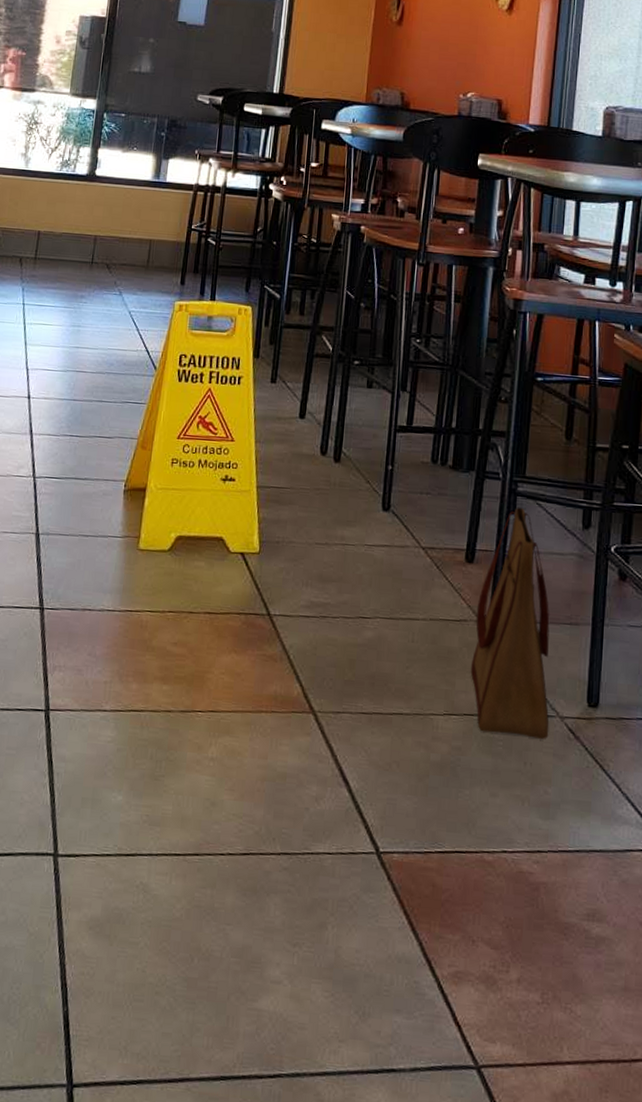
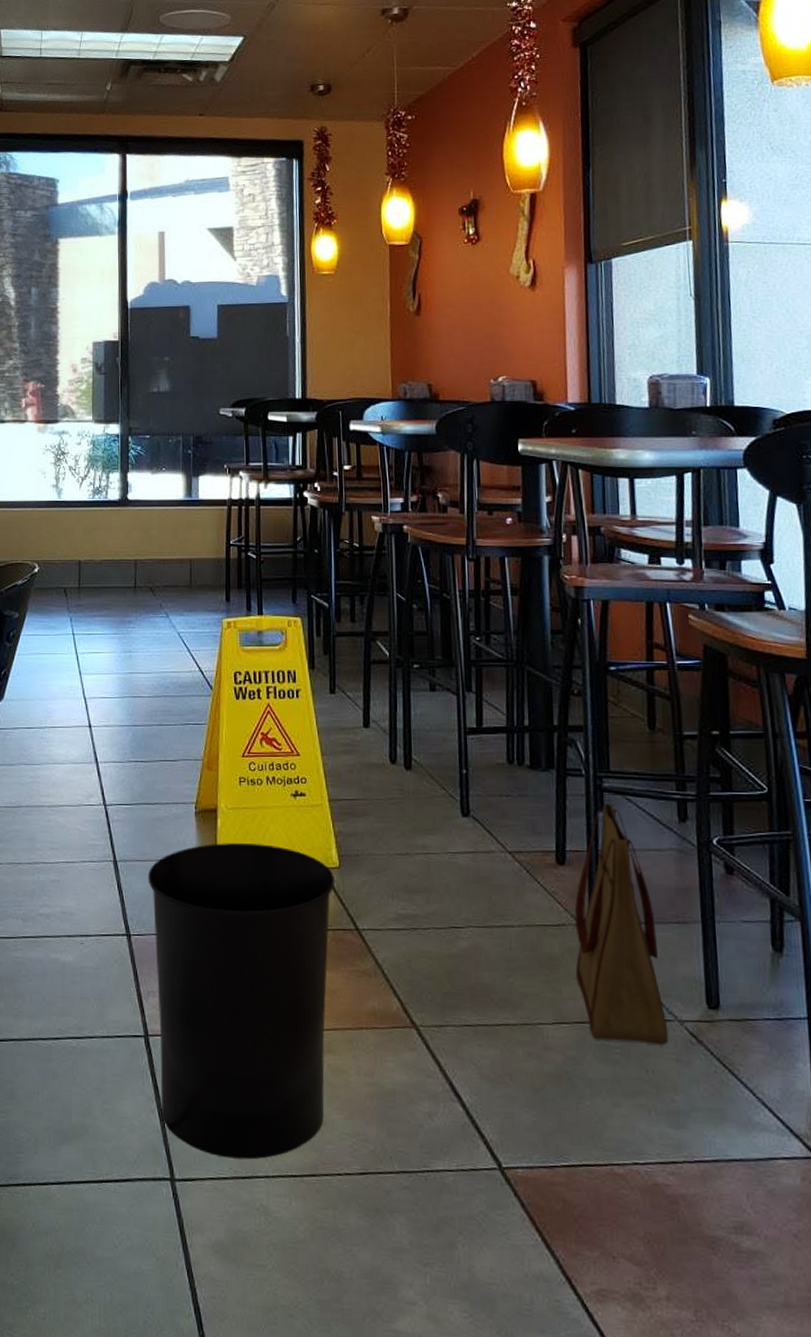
waste bin: none [52,522,253,837] -> present [147,843,335,1160]

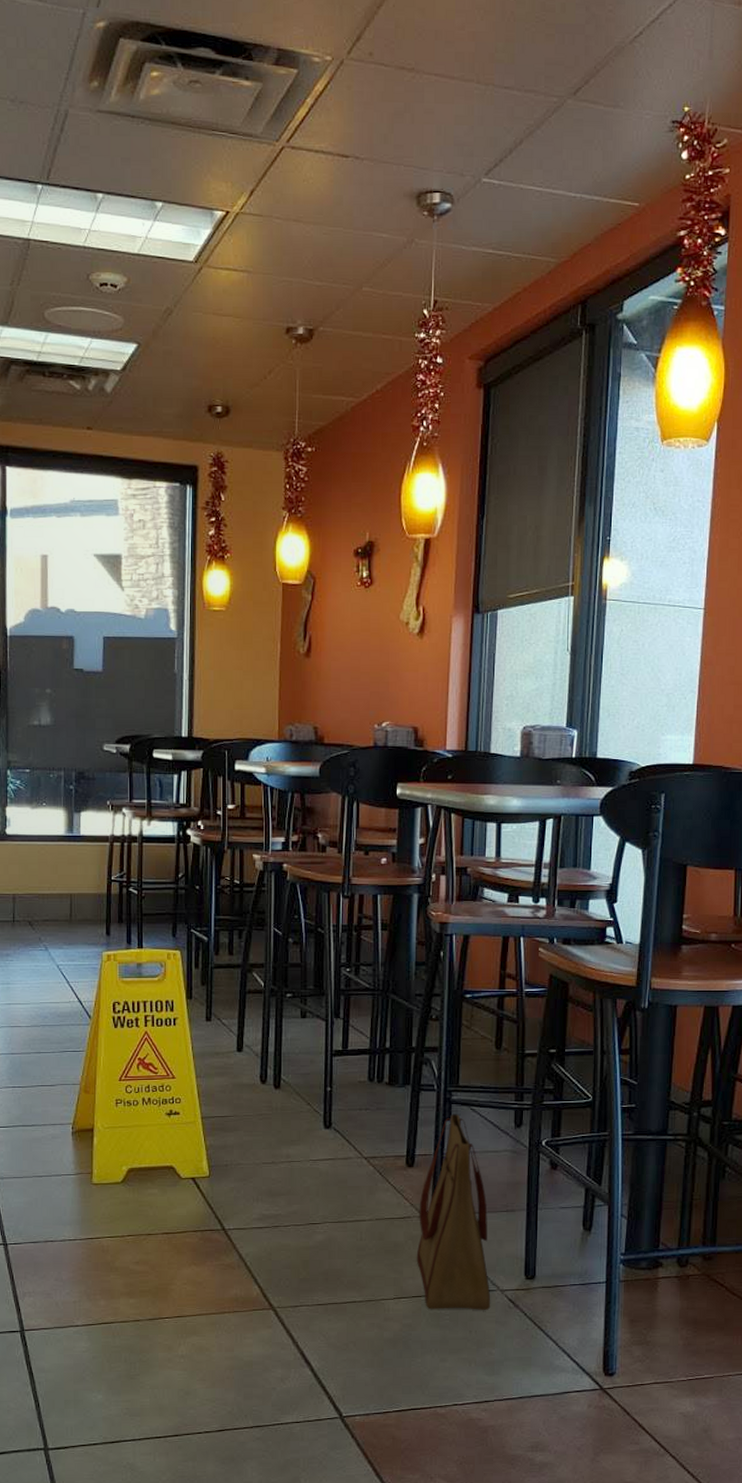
waste bin: present [147,843,335,1160] -> none [24,1159,204,1428]

